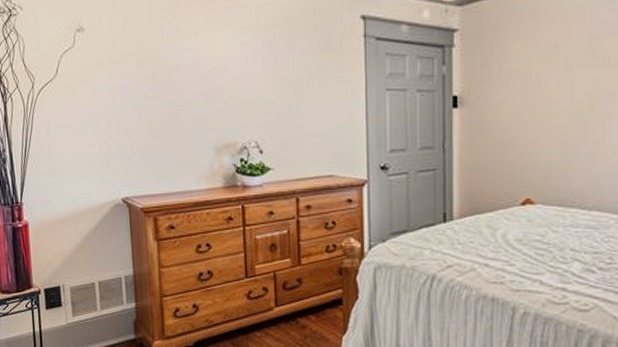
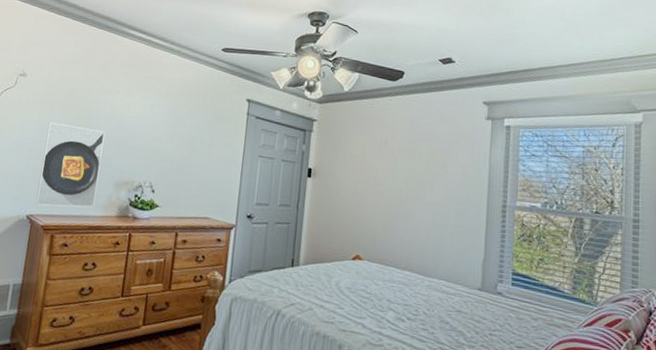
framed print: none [123,84,195,185] -> present [35,121,105,208]

